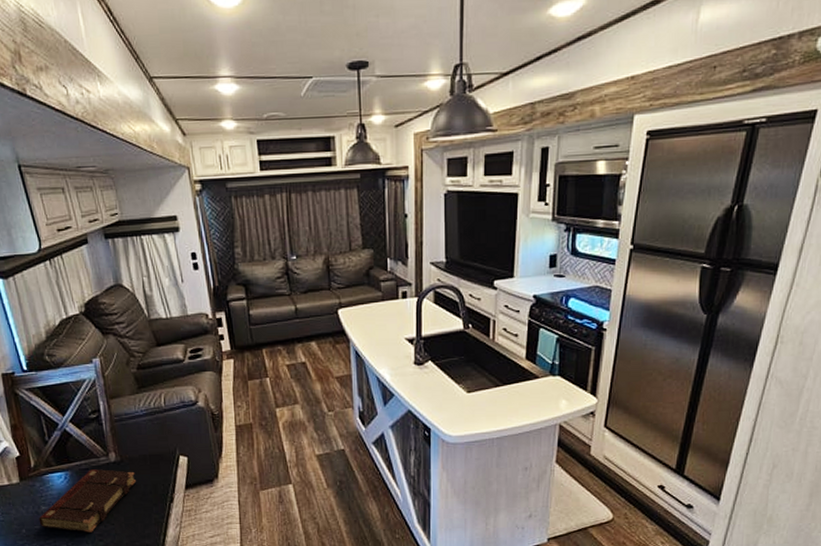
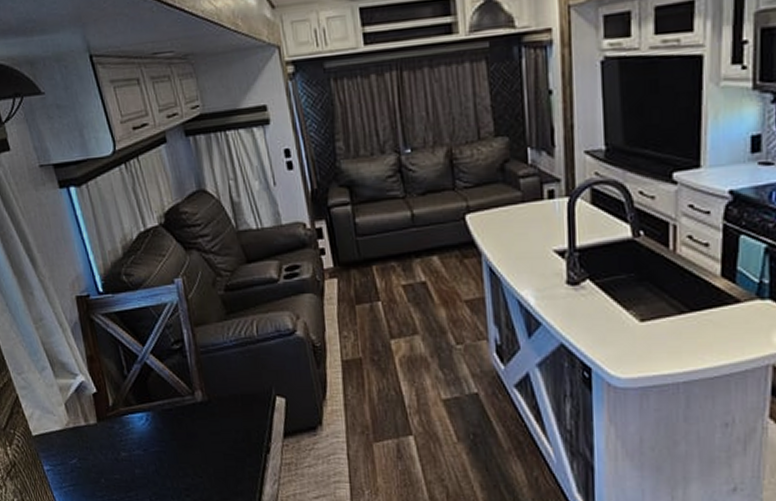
book: present [38,469,137,532] -> none [118,410,227,486]

